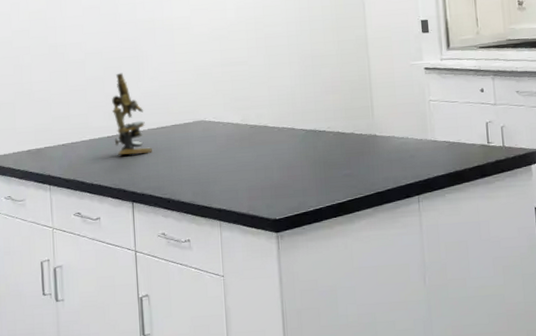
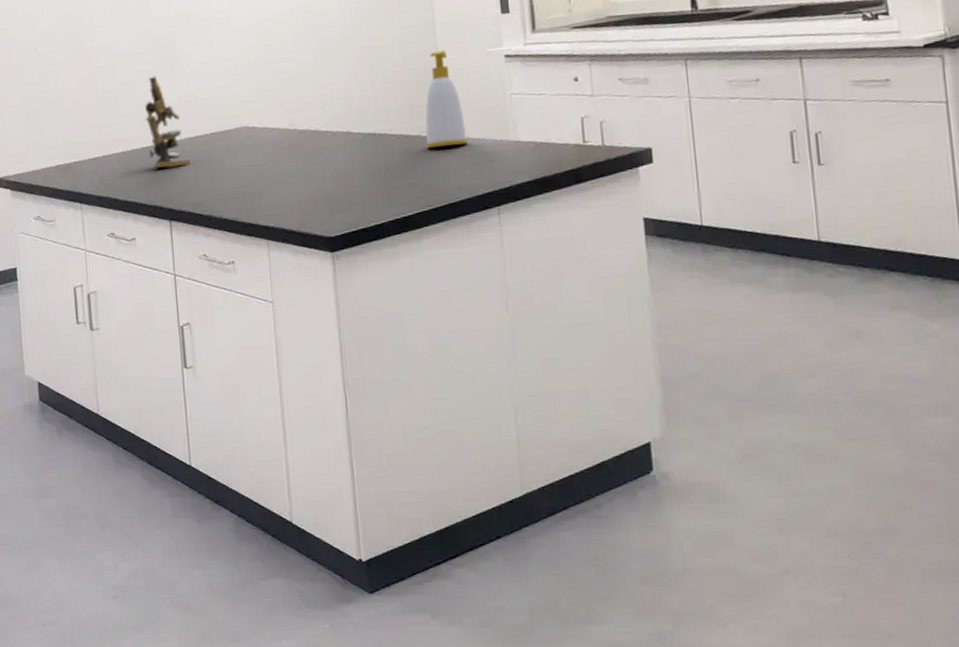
soap bottle: none [358,61,394,145] -> present [425,50,468,149]

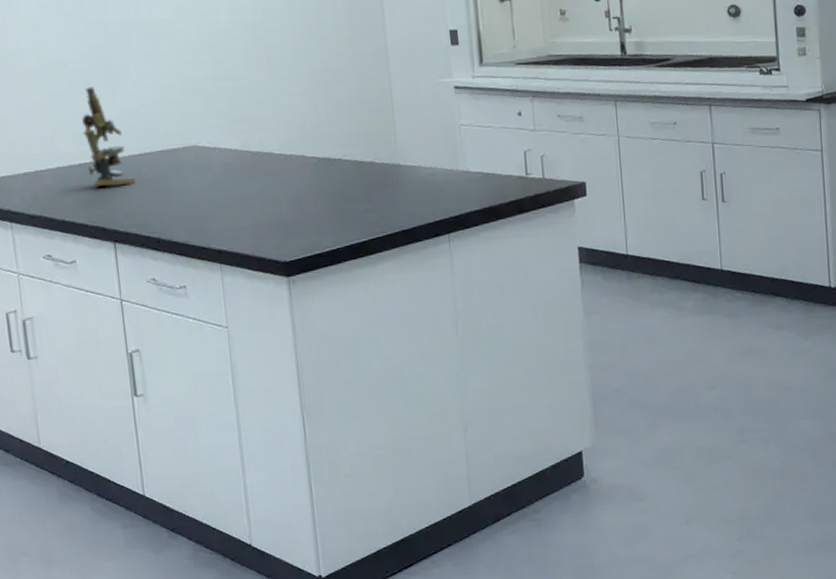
soap bottle: present [425,50,468,149] -> none [378,78,420,176]

